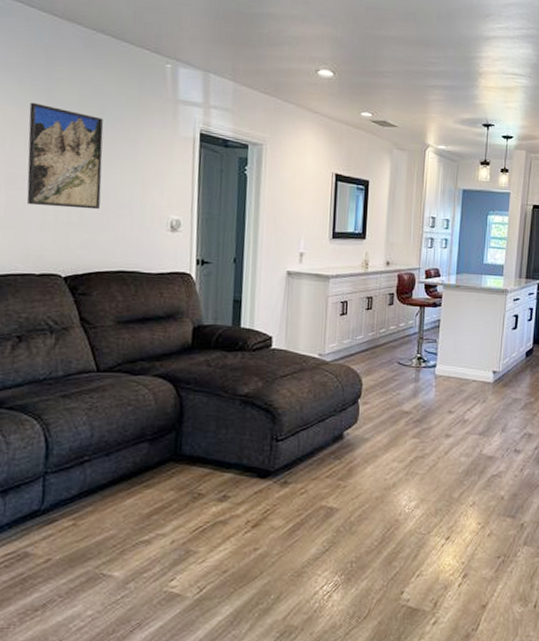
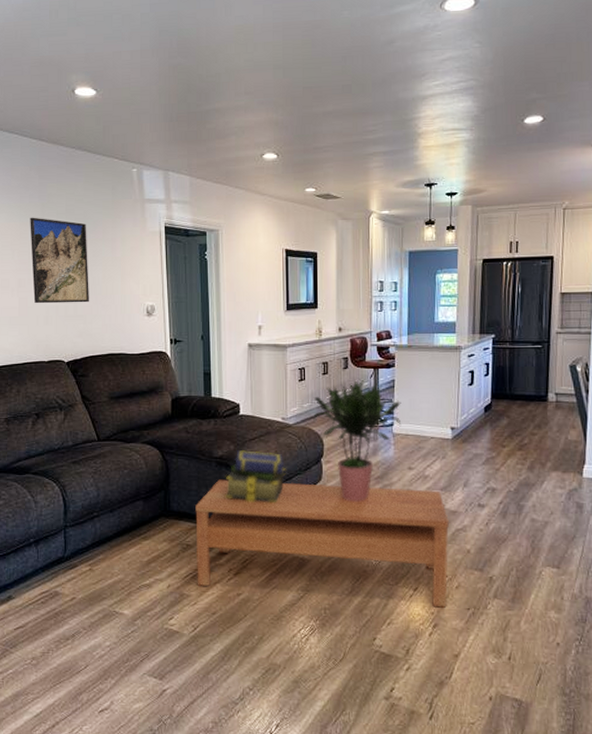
coffee table: none [207,420,486,557] -> present [195,479,450,608]
stack of books: none [248,388,319,447] -> present [225,450,286,504]
potted plant: none [353,318,446,446] -> present [313,380,402,502]

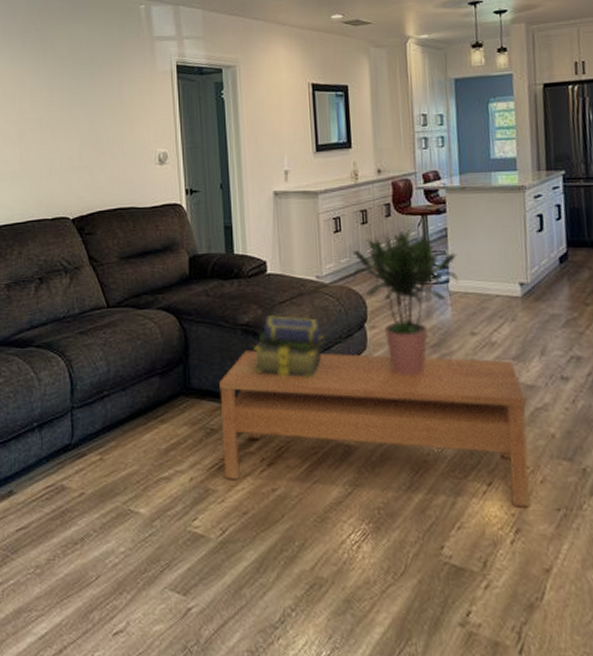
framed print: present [30,217,89,304] -> none [32,62,95,156]

